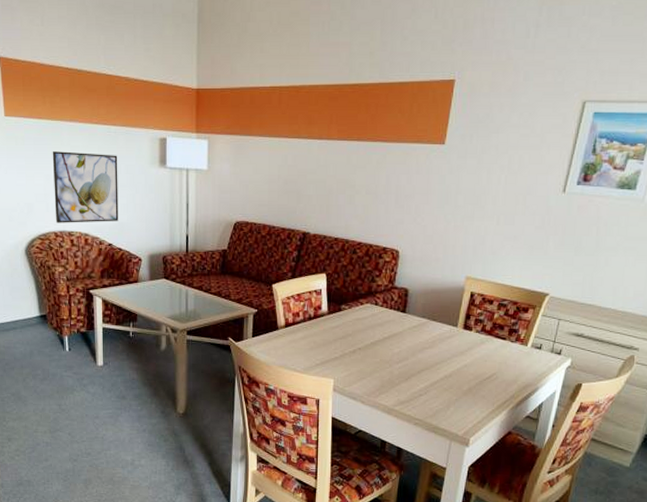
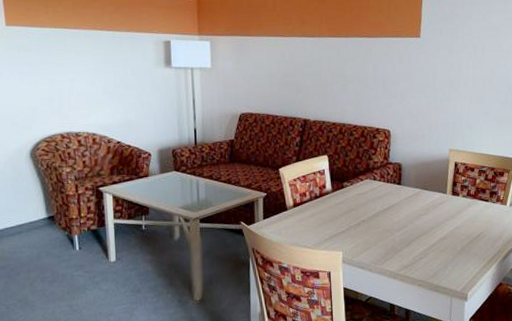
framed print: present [52,151,119,223] -> none [56,56,127,125]

